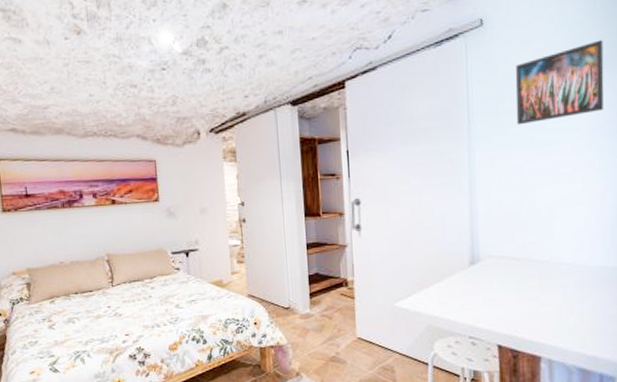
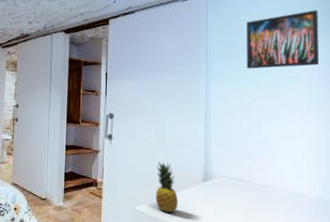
fruit: none [415,249,442,305] -> present [155,162,178,212]

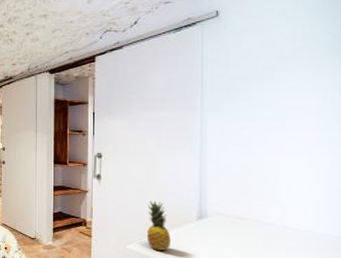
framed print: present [246,10,320,69] -> none [246,32,332,101]

